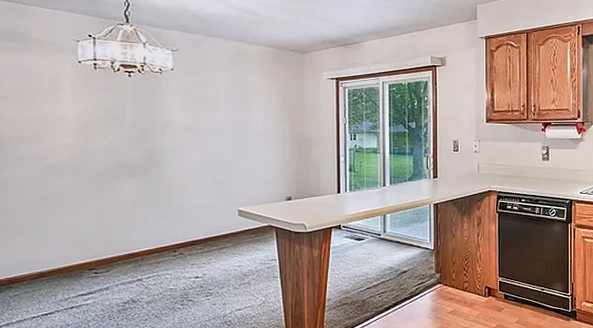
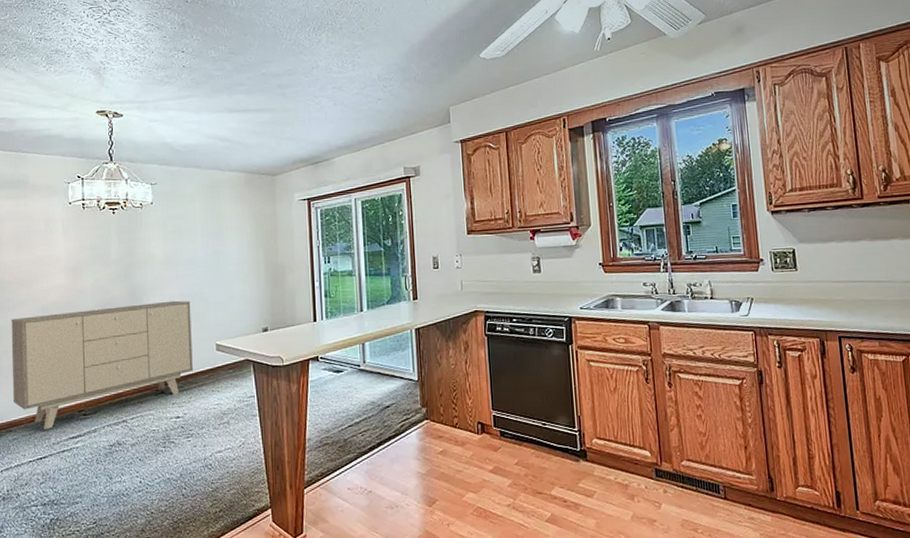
sideboard: none [10,166,214,287] -> present [11,300,193,430]

